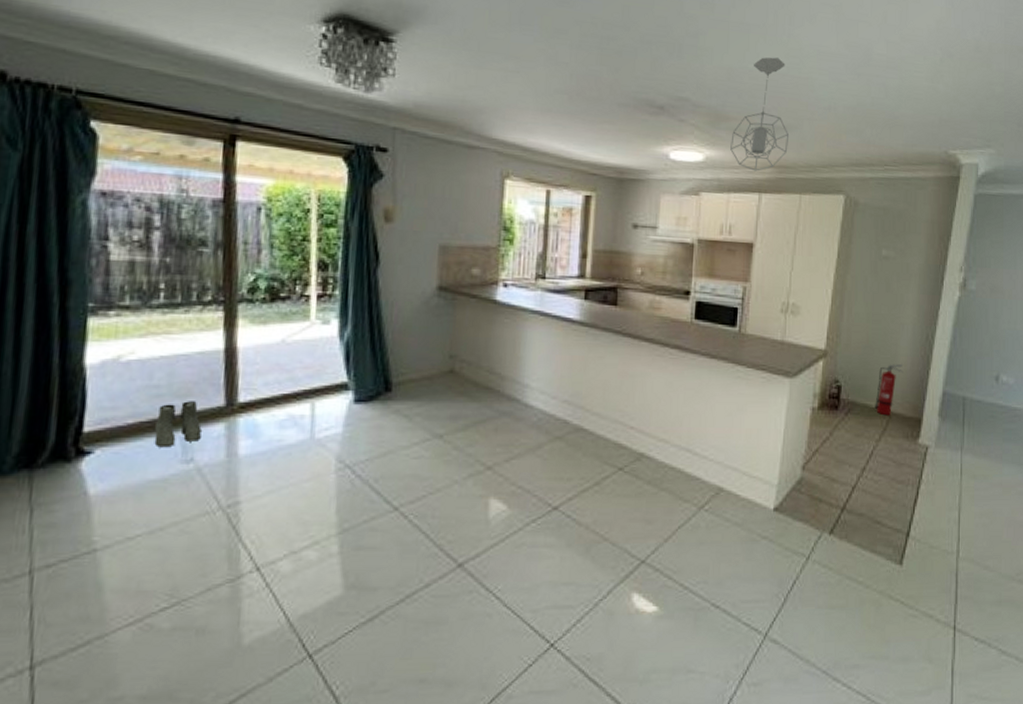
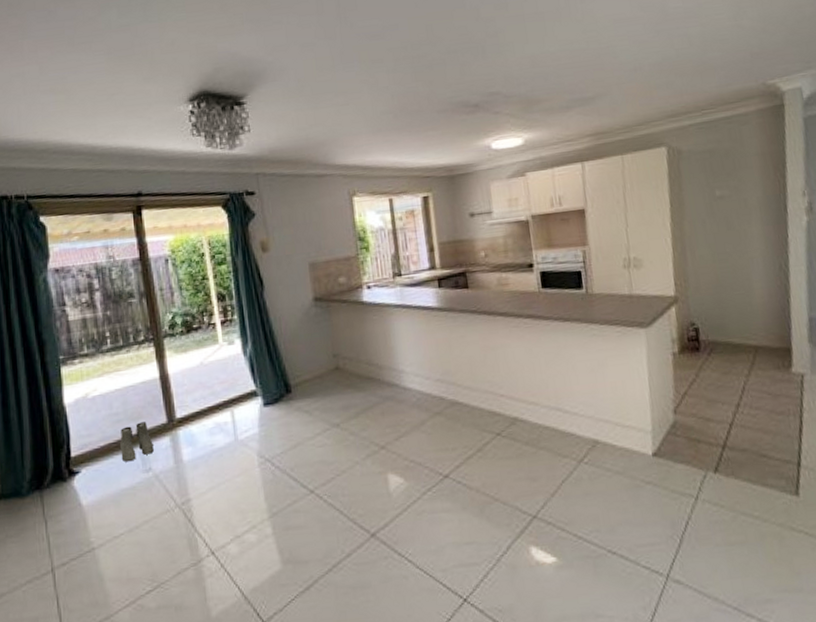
pendant light: present [730,57,788,171] -> none [545,35,602,143]
fire extinguisher: present [875,364,903,416] -> none [735,297,762,350]

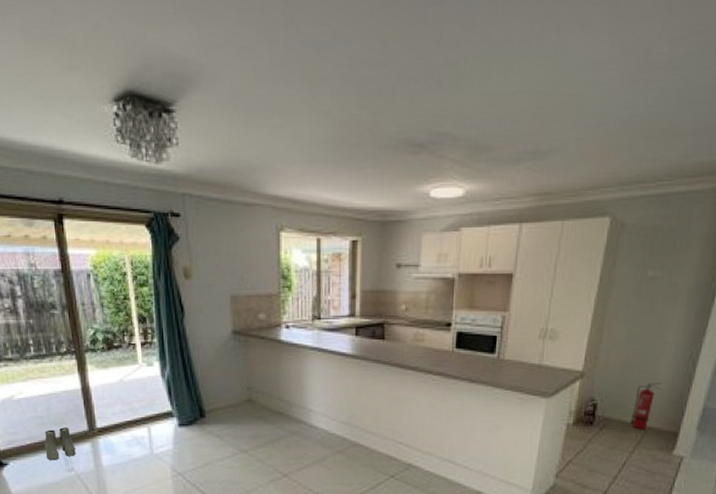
fire extinguisher: none [735,297,762,350] -> present [630,382,663,430]

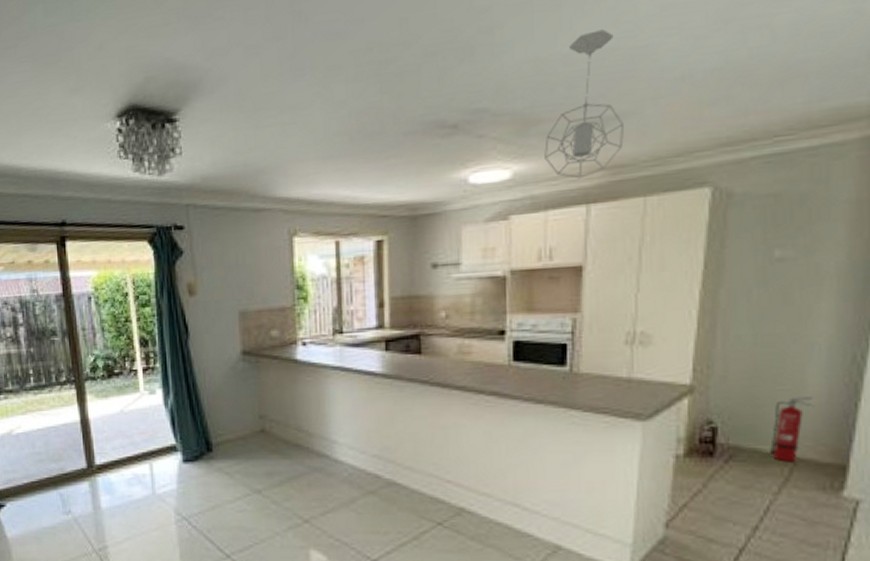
boots: present [44,427,76,461] -> none [42,464,73,502]
pendant light: none [491,75,552,201] -> present [544,29,624,179]

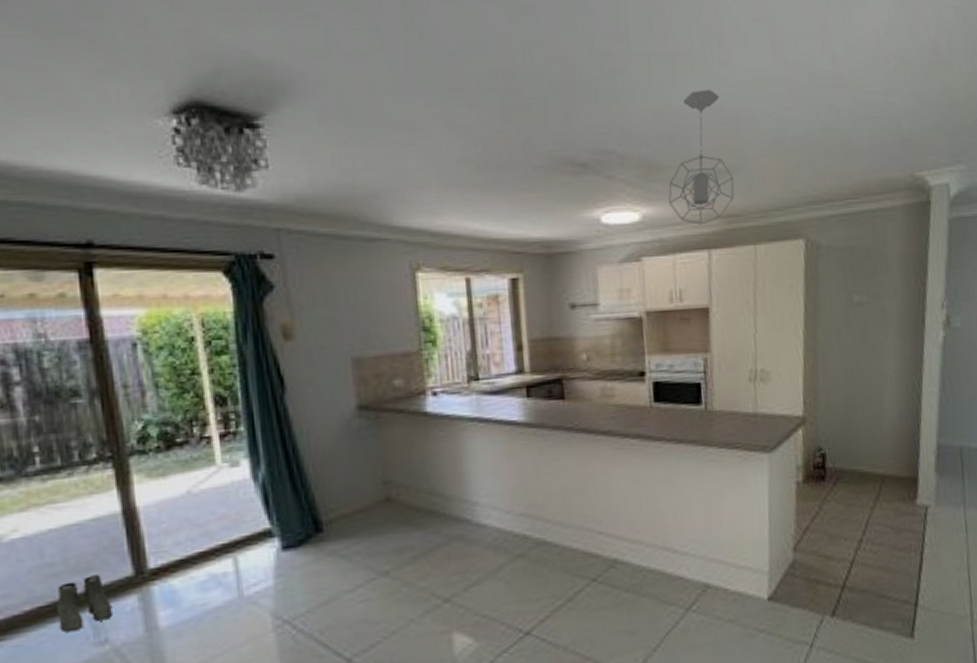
boots: none [42,464,73,502] -> present [57,575,112,633]
fire extinguisher: present [770,396,815,463] -> none [864,420,892,480]

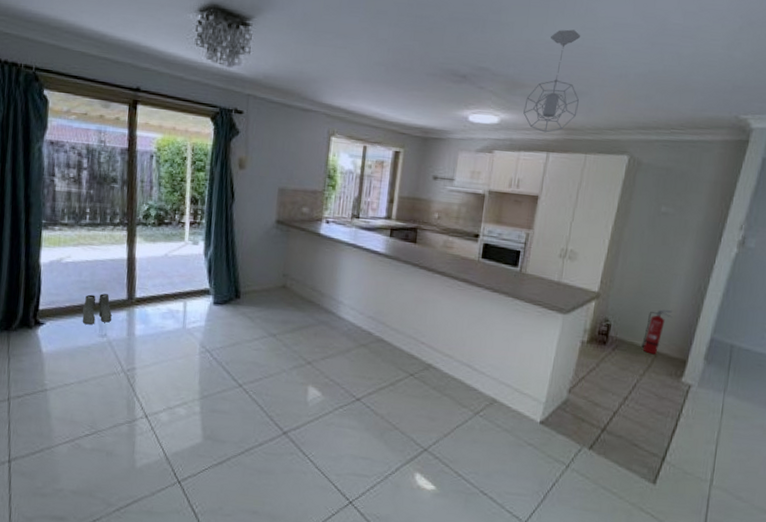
fire extinguisher: none [864,420,892,480] -> present [641,309,673,355]

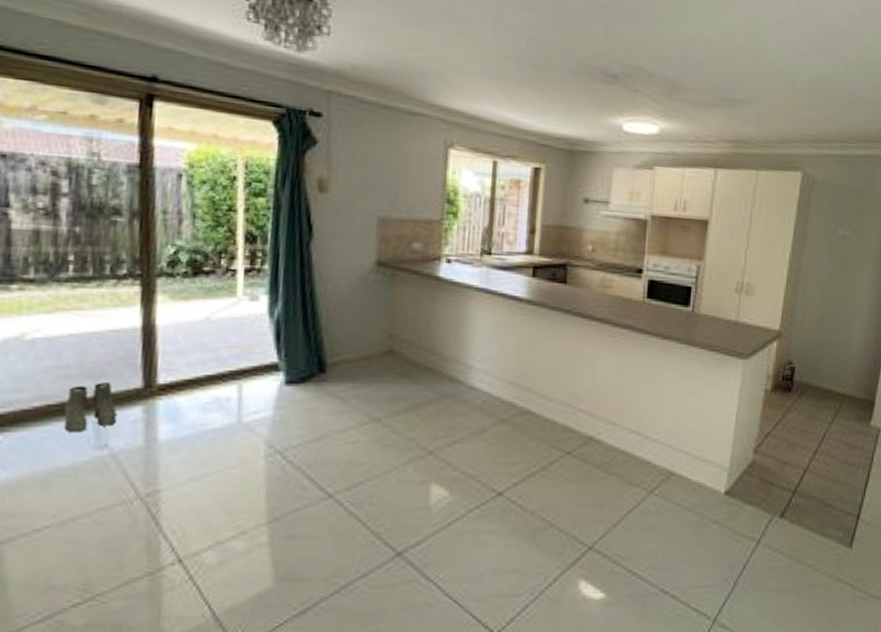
pendant light: present [523,29,581,133] -> none [686,26,746,146]
fire extinguisher: present [641,309,673,355] -> none [828,345,857,398]

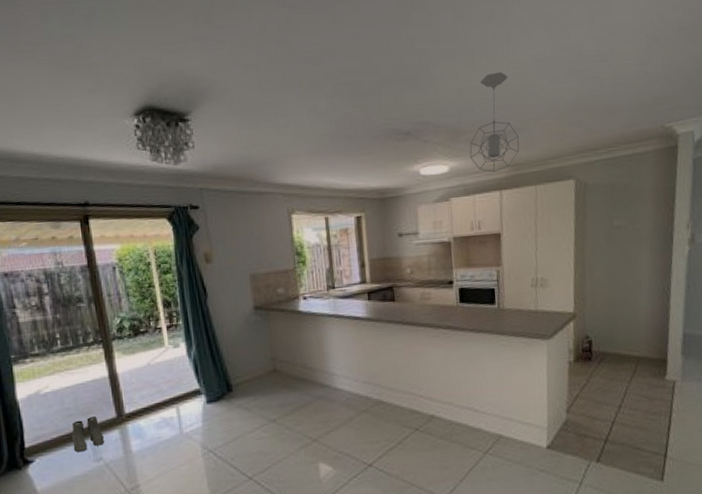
pendant light: none [686,26,746,146] -> present [469,72,520,173]

